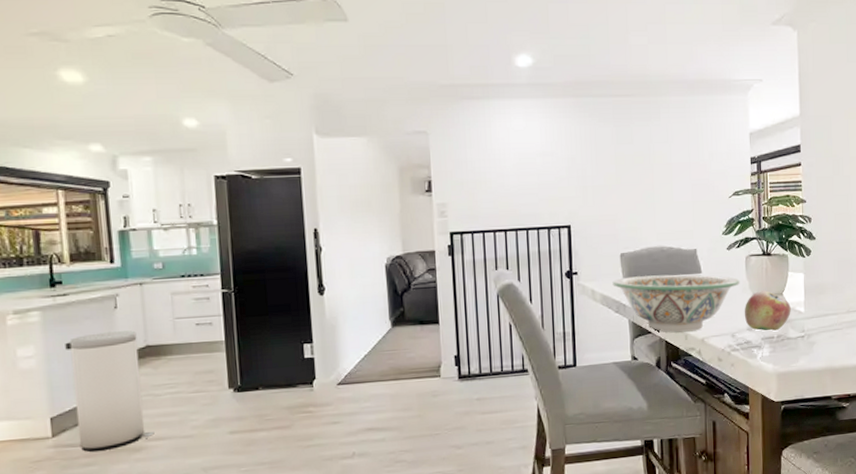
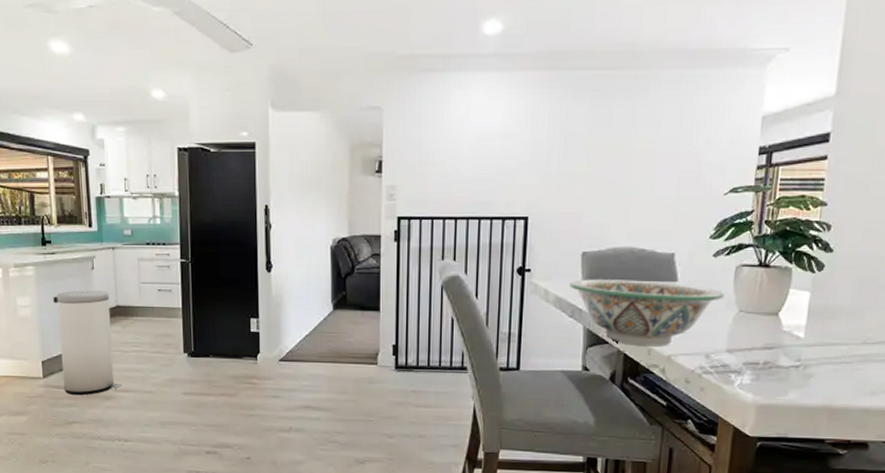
fruit: present [744,290,791,331] -> none [724,308,787,356]

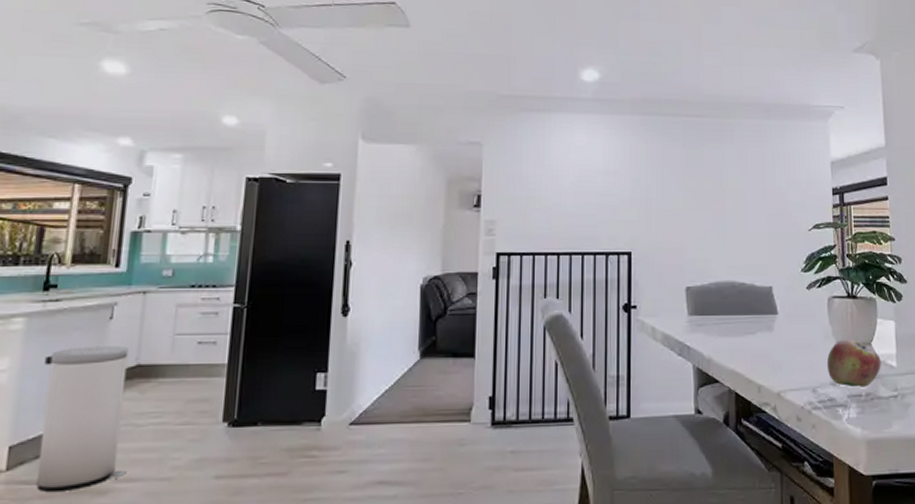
decorative bowl: present [569,279,725,346] -> none [676,314,822,383]
fruit: none [724,308,787,356] -> present [826,339,881,388]

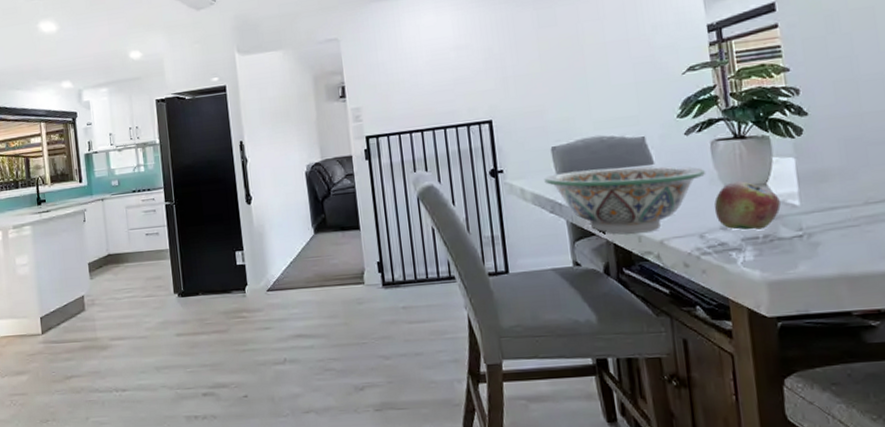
pedal bin: present [35,346,129,492] -> none [49,241,117,348]
decorative bowl: none [676,314,822,383] -> present [544,166,706,234]

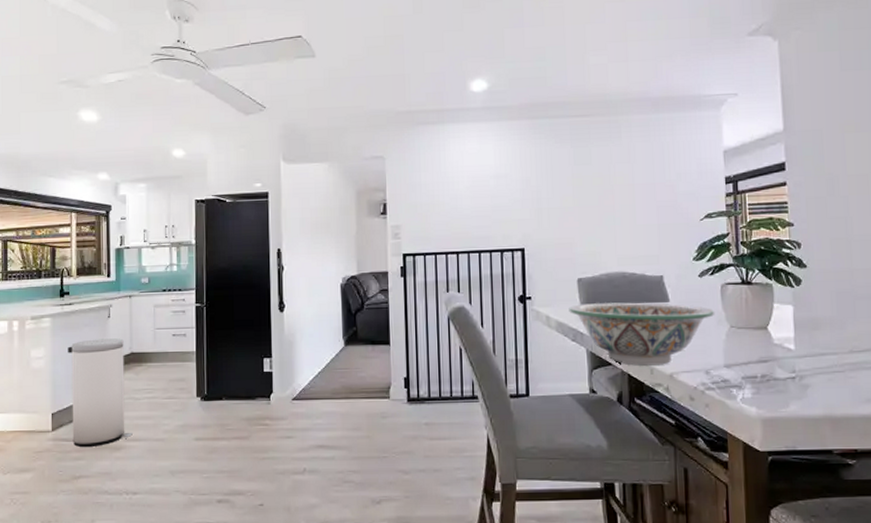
pedal bin: none [49,241,117,348] -> present [68,338,133,447]
fruit: present [714,181,781,231] -> none [720,323,778,370]

